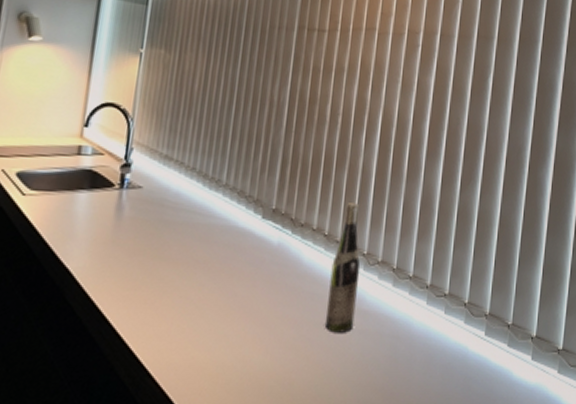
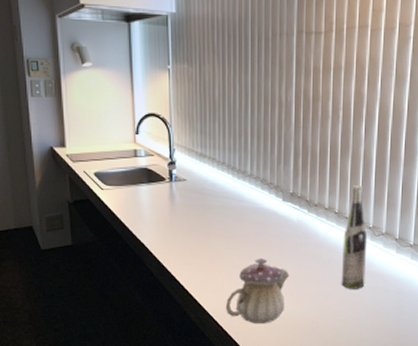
teapot: none [170,290,261,382] -> present [225,257,290,323]

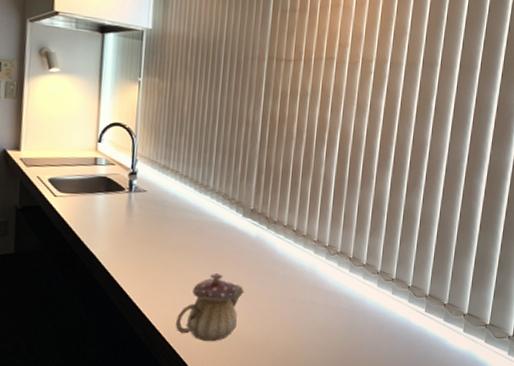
wine bottle: present [341,185,368,289] -> none [295,205,323,307]

